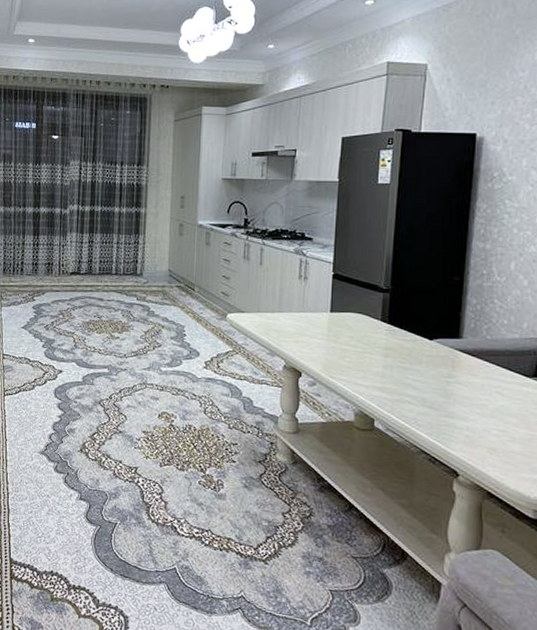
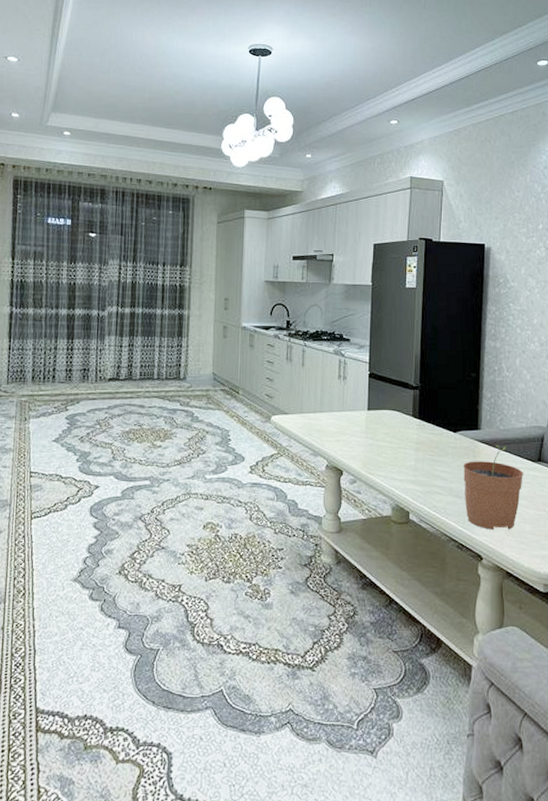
plant pot: none [439,356,514,448] -> present [463,445,523,530]

